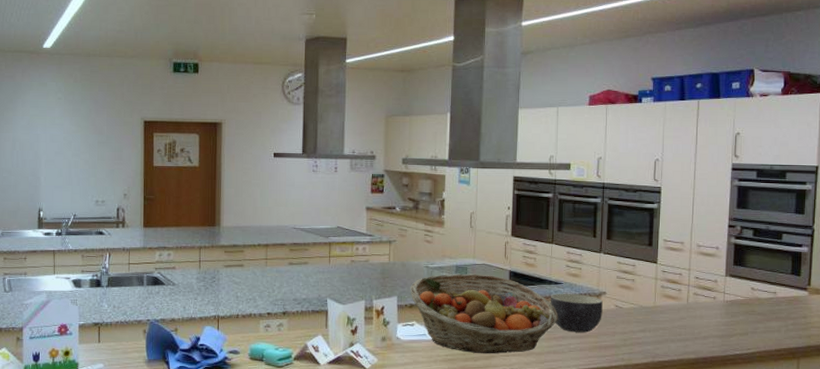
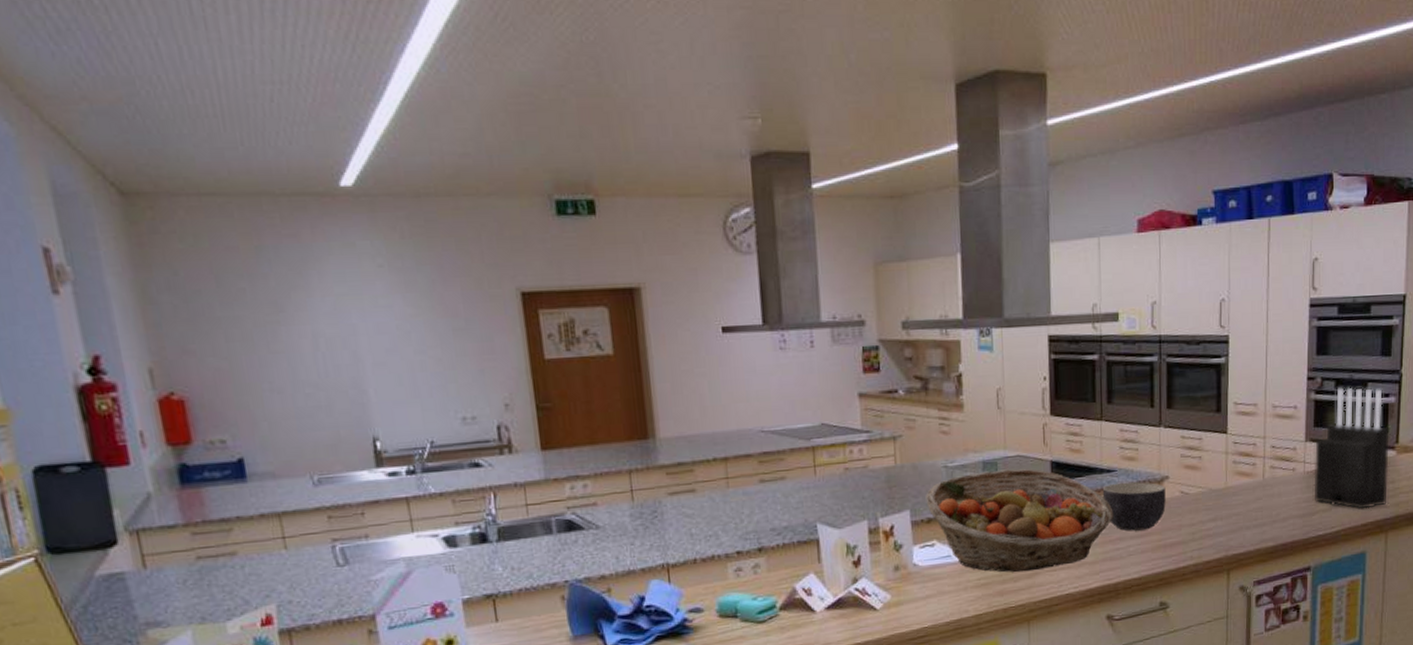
knife block: none [732,236,802,337] -> present [1314,387,1390,510]

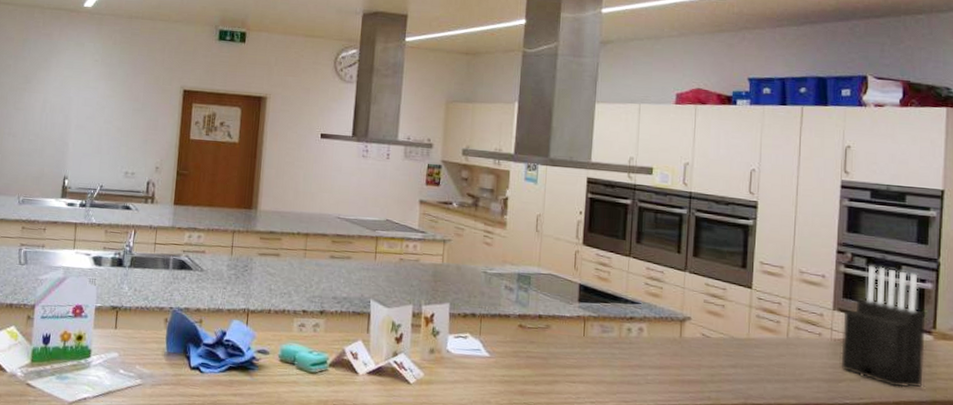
fruit basket: present [925,469,1114,573] -> none [464,282,634,380]
bowl: present [1102,482,1166,531] -> none [625,315,687,363]

